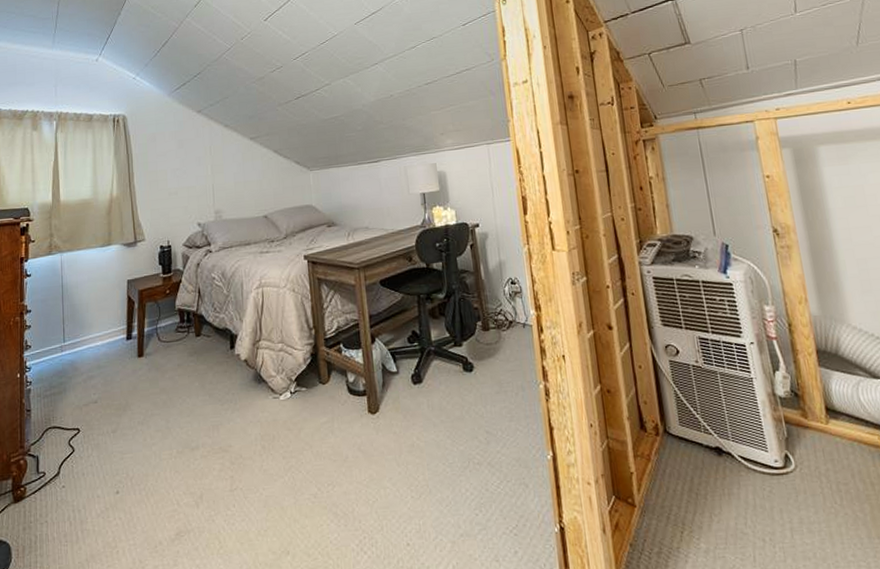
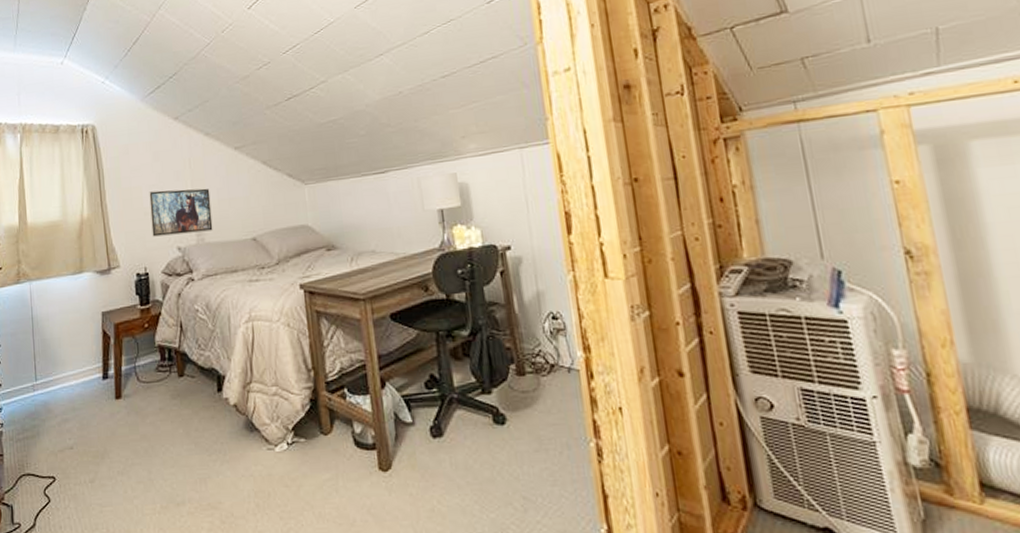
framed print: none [173,172,230,214] -> present [149,188,213,237]

